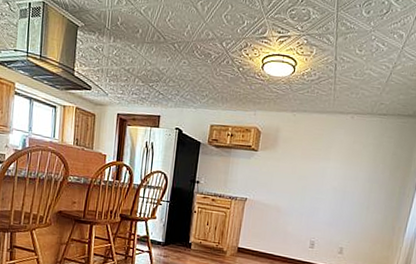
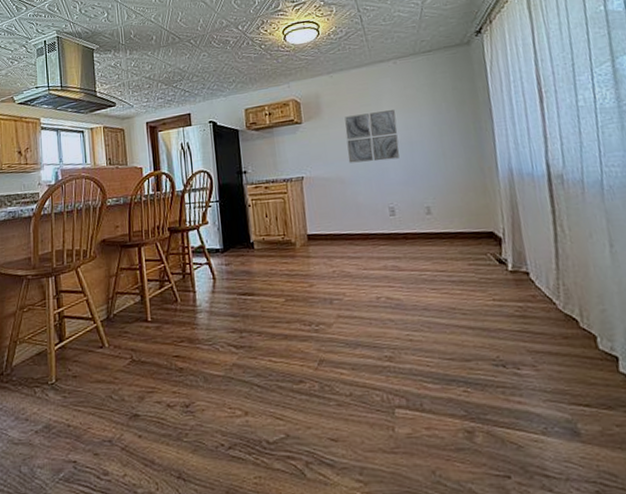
wall art: none [288,155,339,203] -> present [344,110,400,163]

